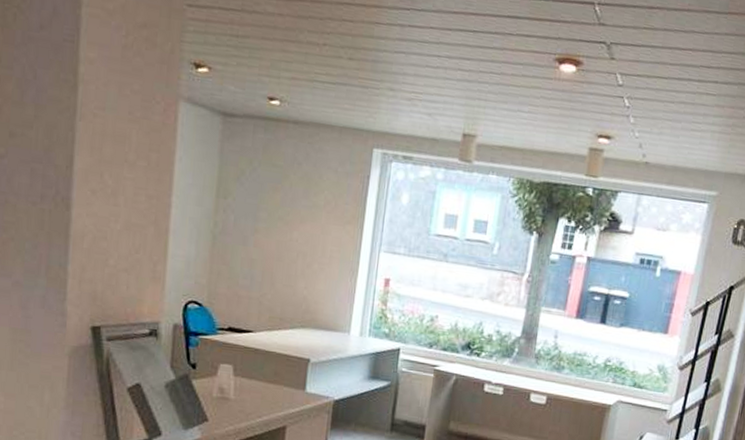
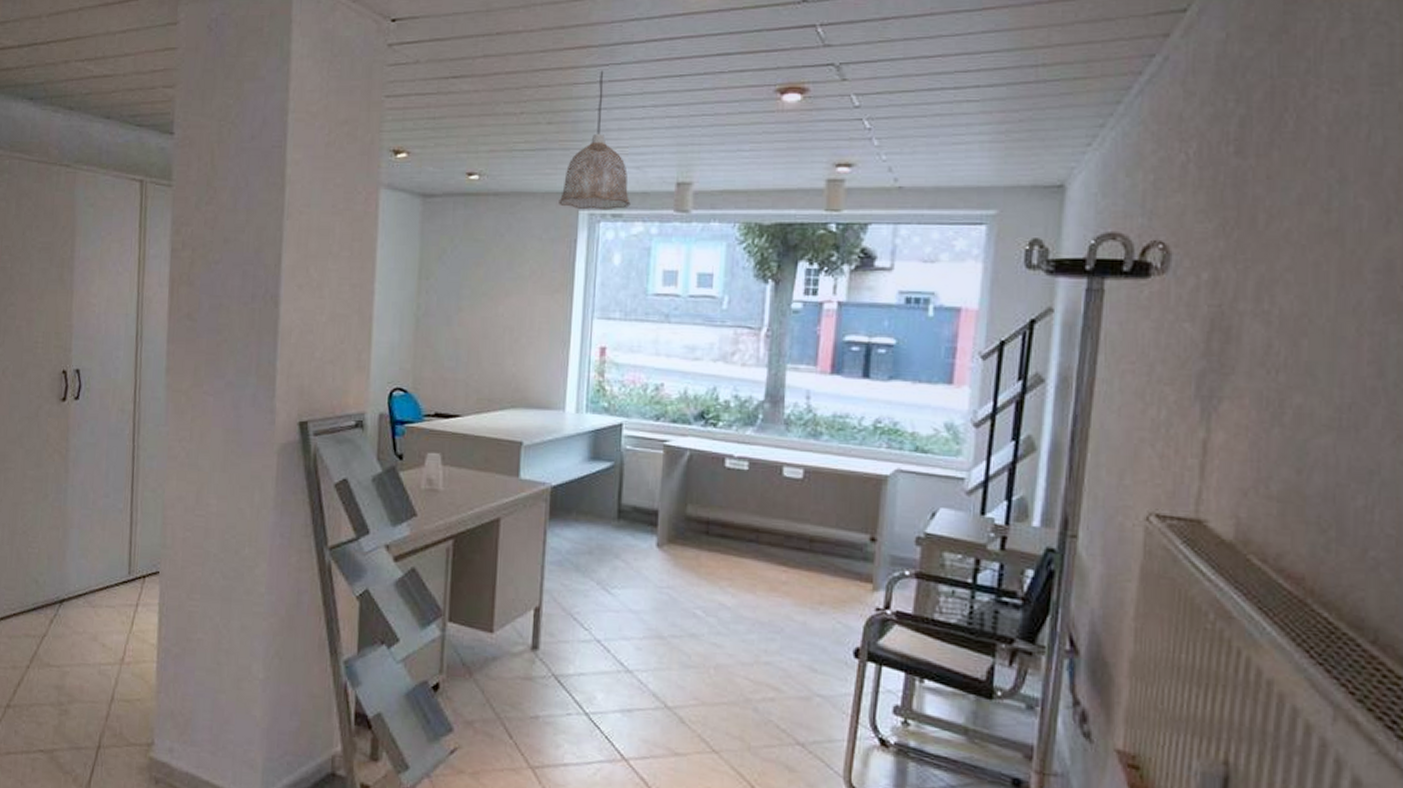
pendant lamp: none [355,14,421,152] -> present [559,70,631,211]

